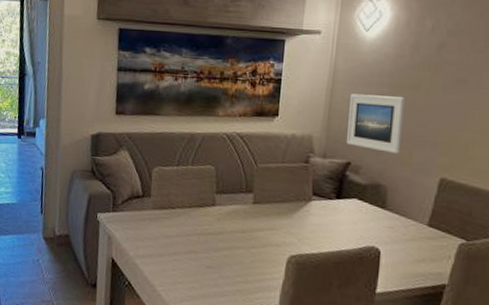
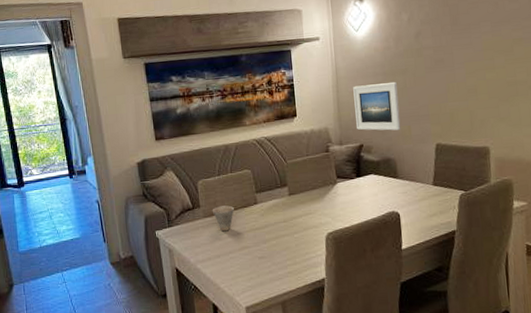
cup: none [163,199,188,230] -> present [212,205,234,232]

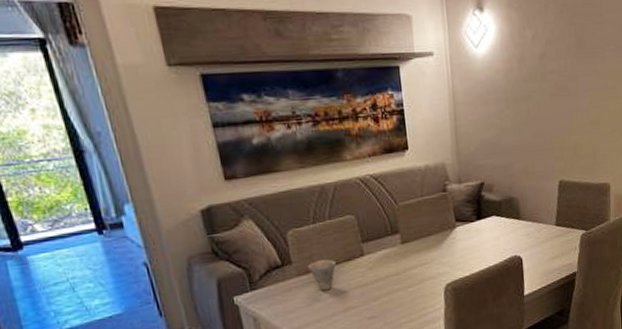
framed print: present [353,82,401,131] -> none [472,111,524,167]

